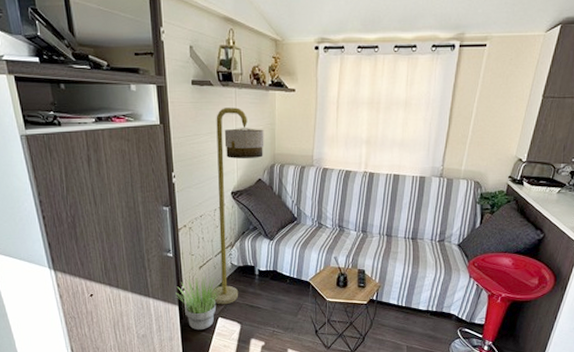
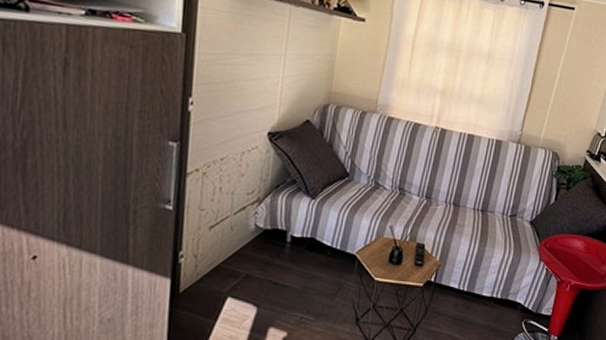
potted plant: present [176,276,223,330] -> none [169,240,240,314]
floor lamp: present [210,107,264,305] -> none [220,26,321,280]

